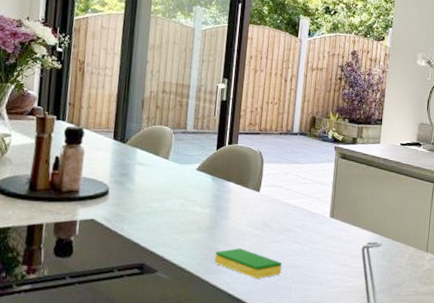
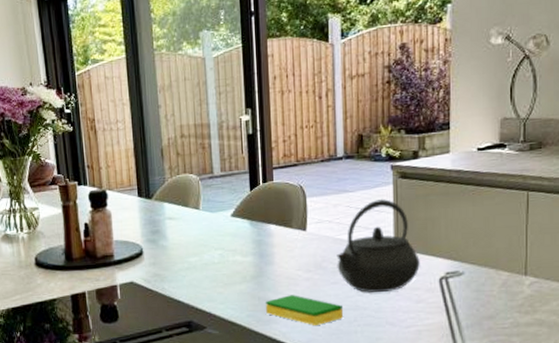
kettle: none [281,173,349,255] -> present [336,198,420,293]

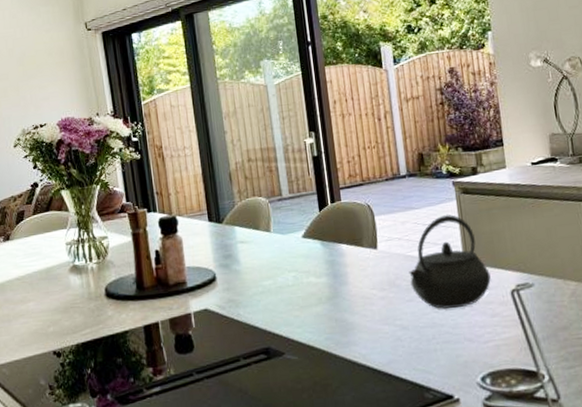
dish sponge: present [265,295,344,326] -> none [342,314,422,346]

